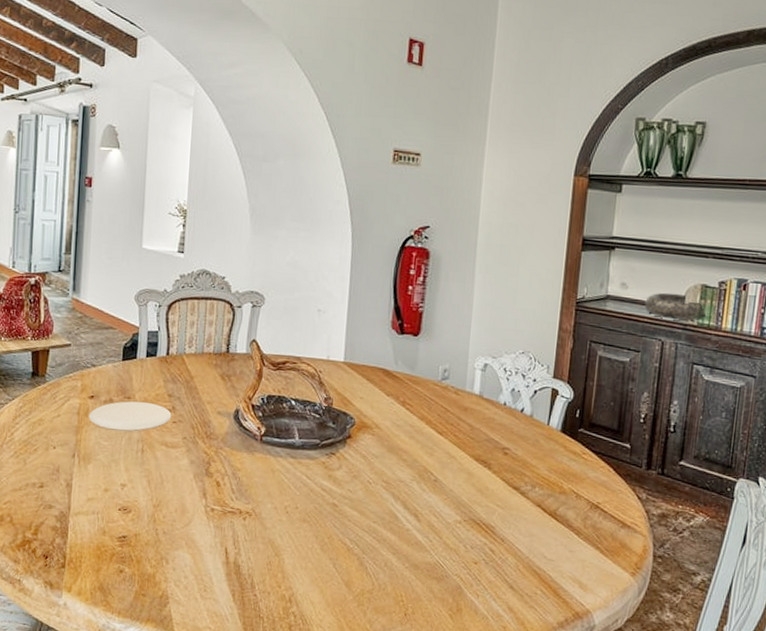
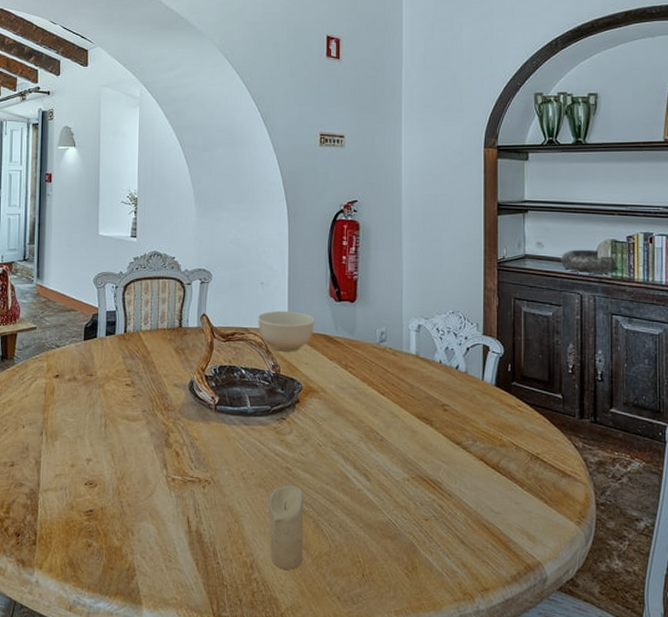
plate: present [88,401,172,432] -> none [54,378,131,408]
candle: none [310,521,350,606] -> present [268,485,304,570]
bowl: none [311,340,374,385] -> present [257,310,315,352]

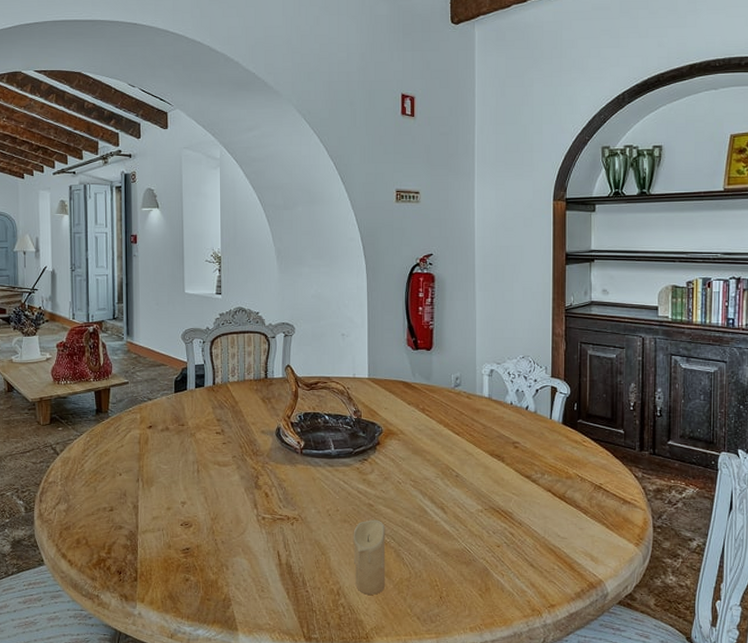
bowl: present [257,310,315,352] -> none [339,360,393,398]
decorative bowl: present [561,249,620,274] -> none [625,295,680,318]

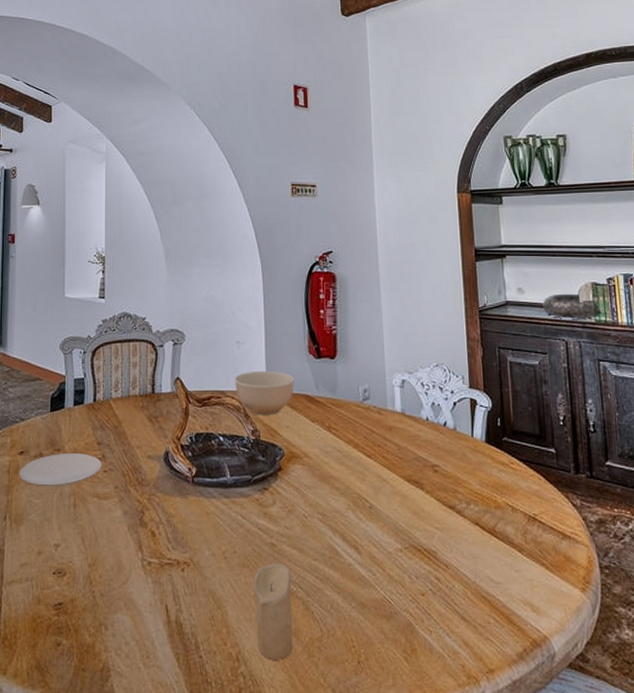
plate: none [149,427,222,456] -> present [19,452,102,487]
bowl: none [339,360,393,398] -> present [234,370,295,415]
decorative bowl: none [625,295,680,318] -> present [542,293,603,319]

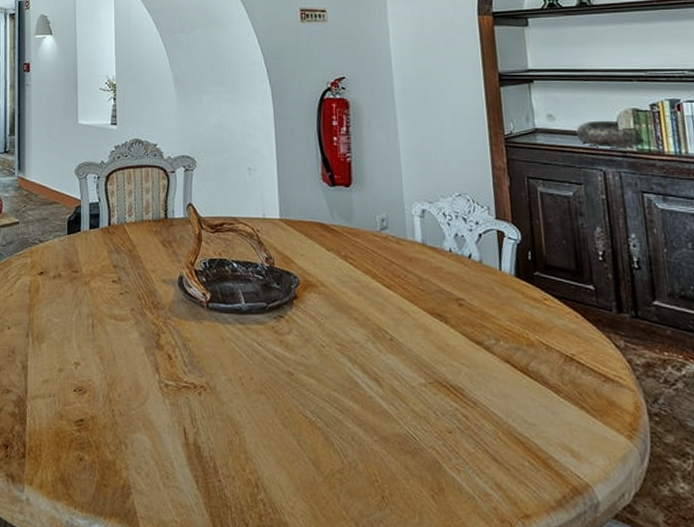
plate: present [19,452,102,487] -> none [39,274,118,307]
bowl: present [234,370,295,415] -> none [246,198,309,243]
candle: present [253,563,293,660] -> none [271,392,314,490]

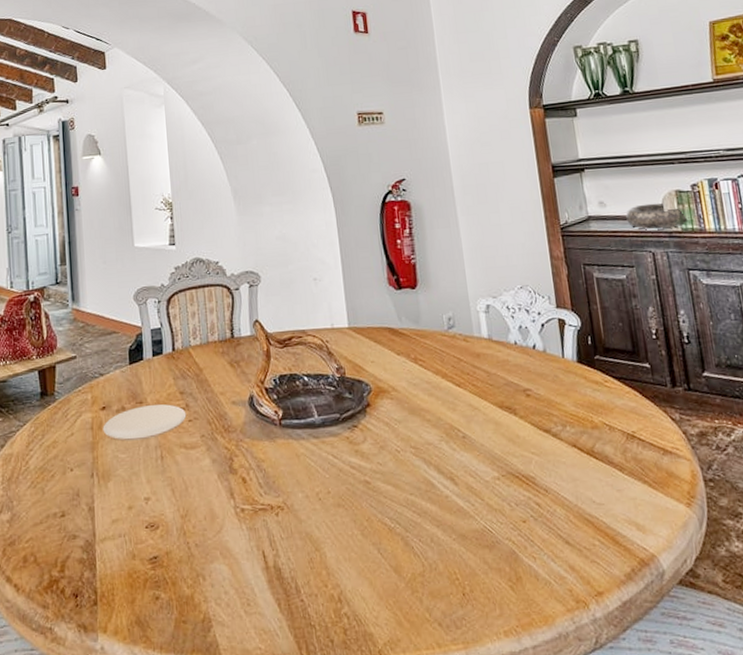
plate: none [39,274,118,307] -> present [103,404,187,441]

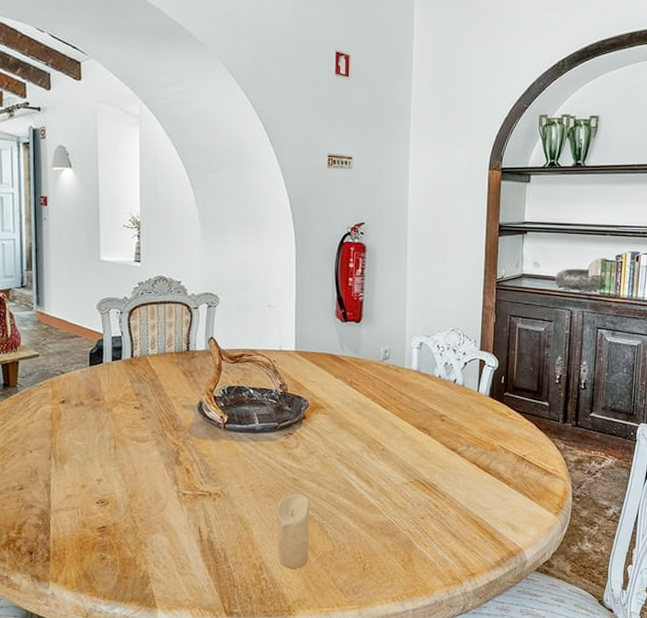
plate: present [103,404,187,441] -> none [61,402,140,432]
candle: none [350,500,396,599] -> present [276,494,310,568]

